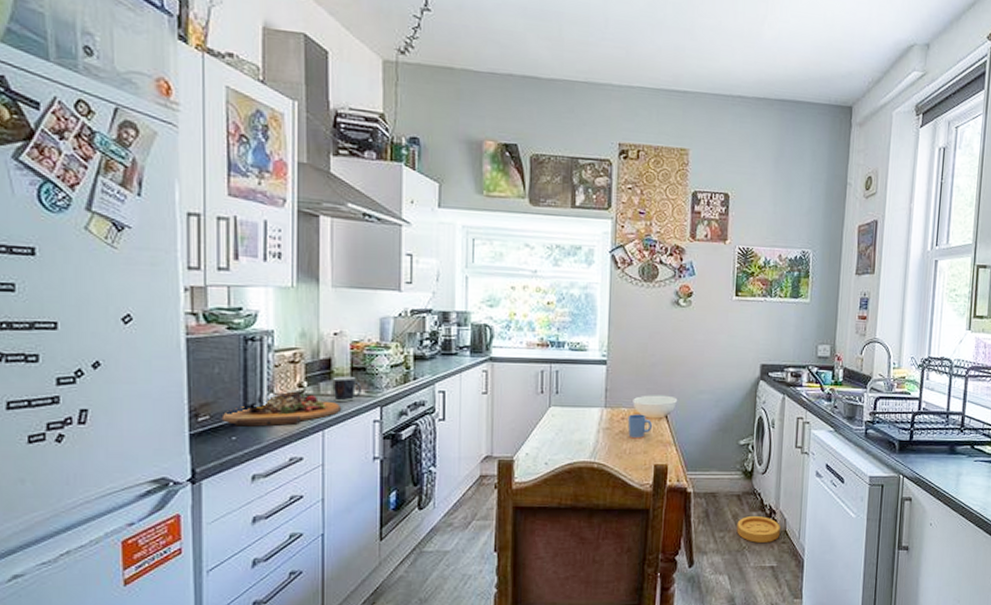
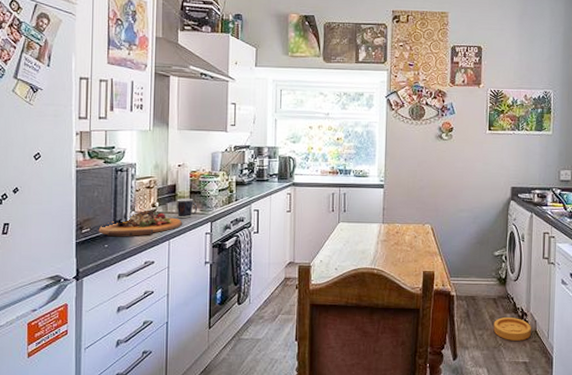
mug: present [627,414,653,439] -> none [401,229,422,250]
bowl: present [633,395,678,419] -> none [405,213,442,233]

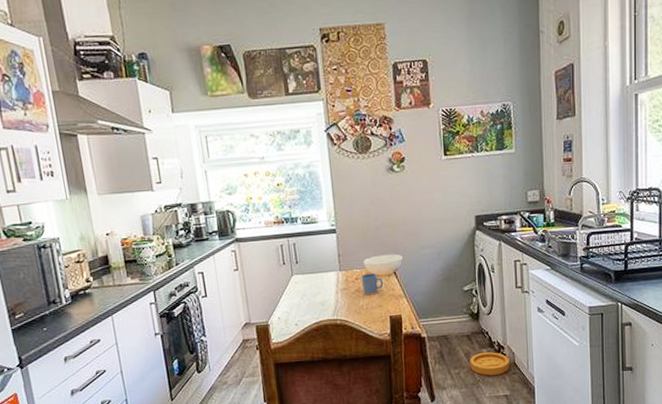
cutting board: present [98,209,182,238] -> none [32,286,123,321]
mug: present [176,198,197,219] -> none [111,268,136,291]
mug: none [401,229,422,250] -> present [361,273,384,296]
bowl: none [405,213,442,233] -> present [363,254,404,276]

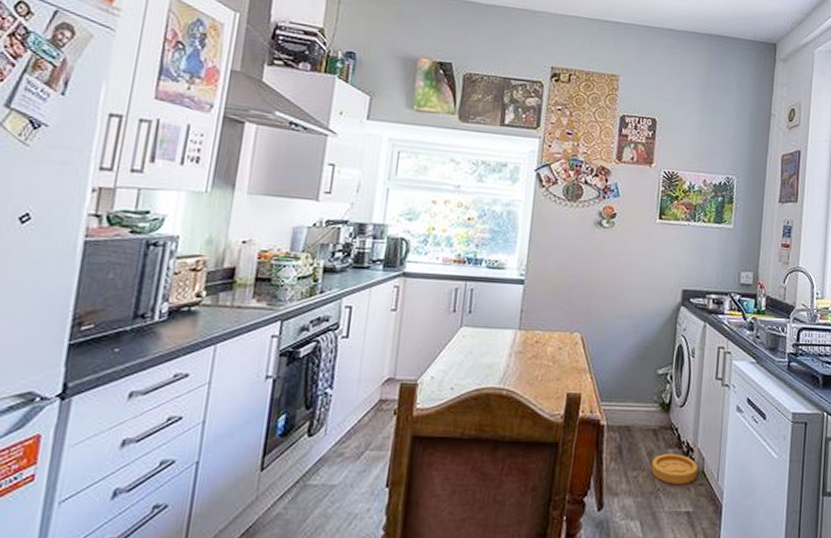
mug: present [361,273,384,296] -> none [541,337,568,365]
bowl: present [363,254,404,276] -> none [548,317,596,344]

